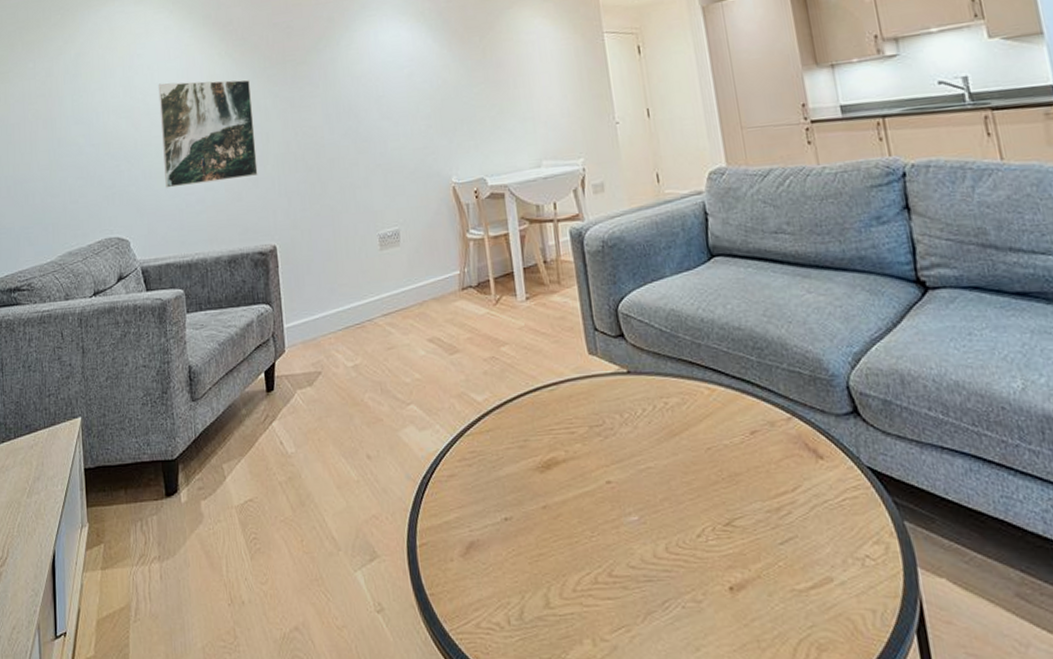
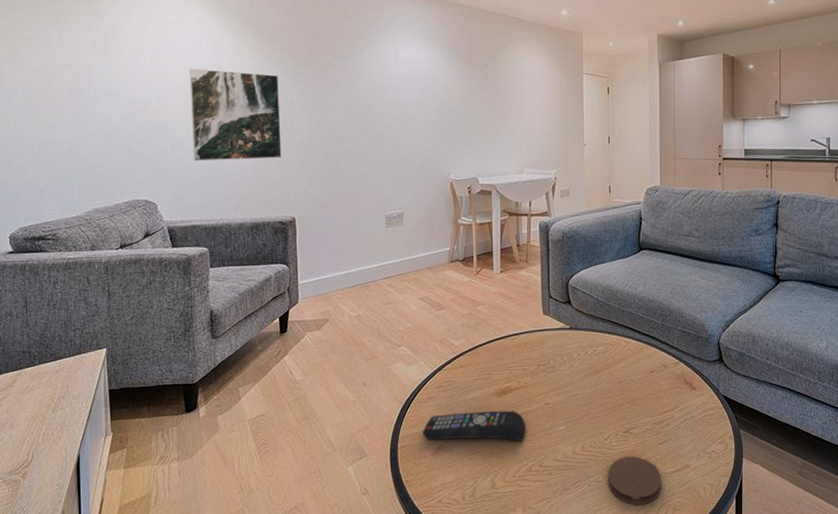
remote control: none [446,492,584,538] -> present [422,410,526,441]
coaster: none [708,562,795,640] -> present [608,456,662,505]

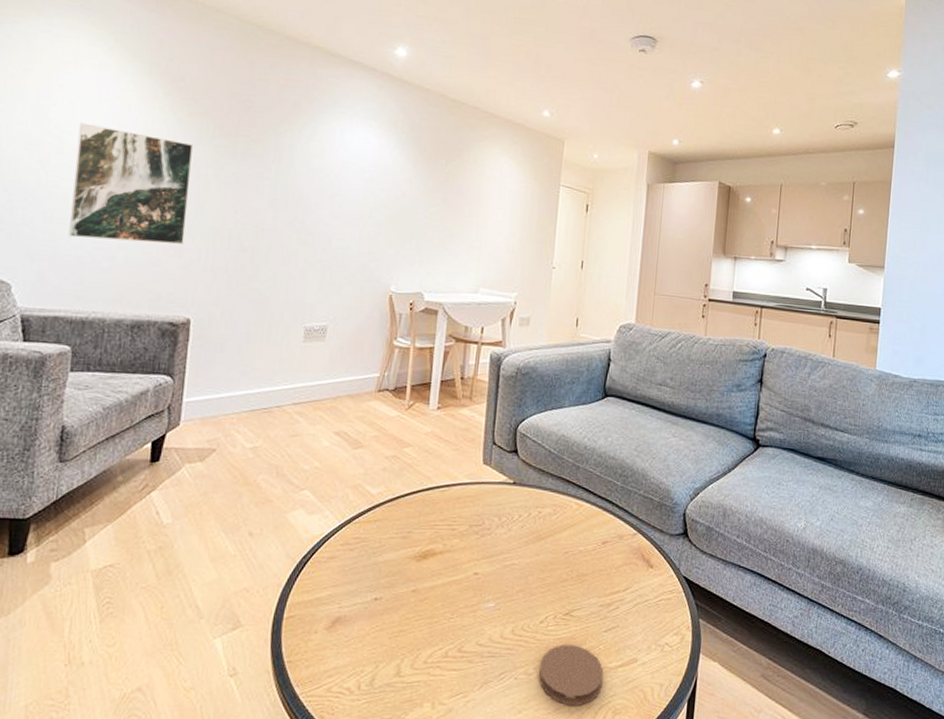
remote control: present [422,410,526,441] -> none [316,578,447,618]

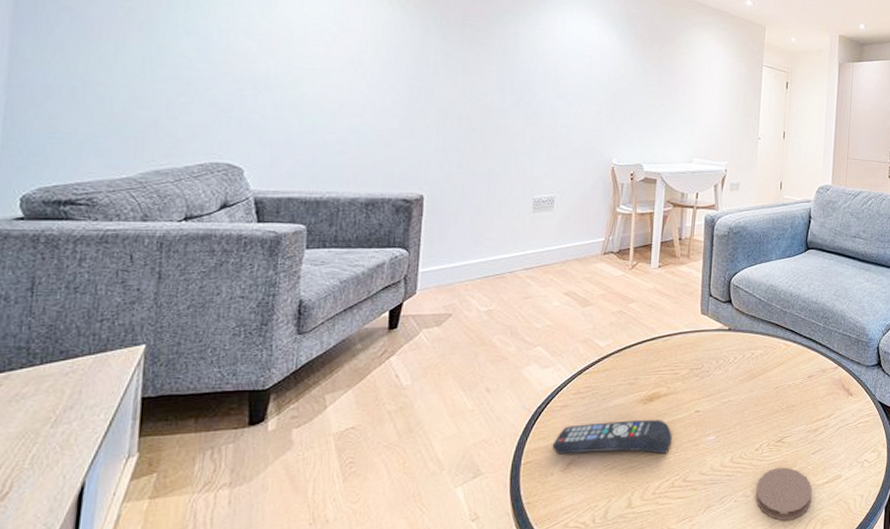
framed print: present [68,122,194,245] -> none [300,14,422,127]
remote control: none [316,578,447,618] -> present [552,419,672,455]

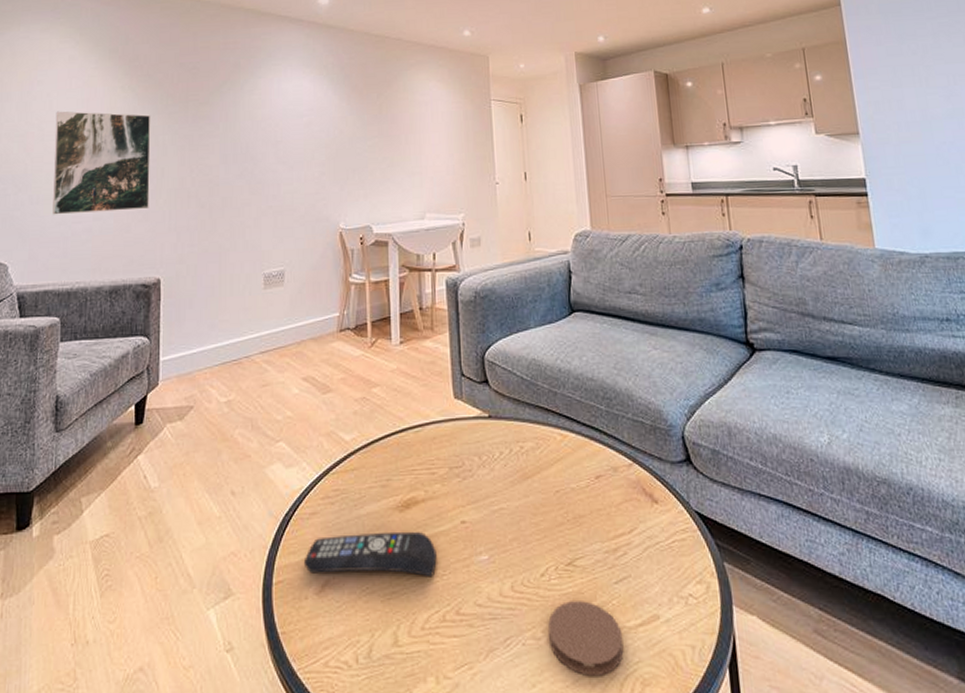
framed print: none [300,14,422,127] -> present [52,111,151,215]

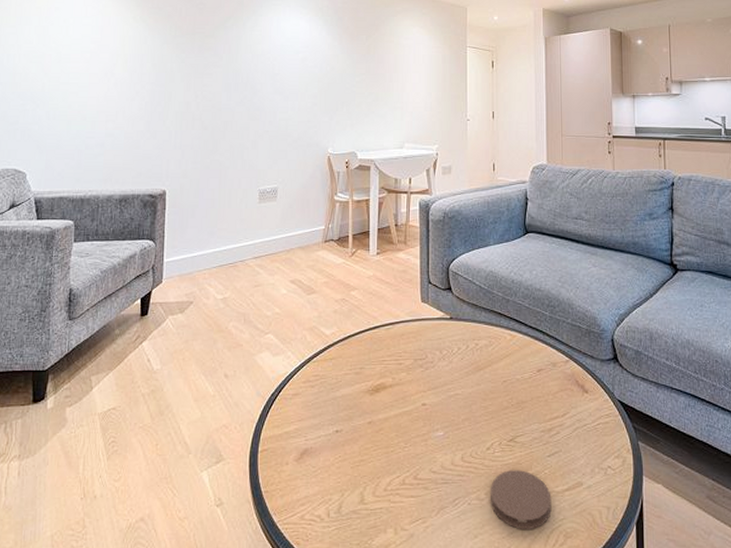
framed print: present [52,111,151,215] -> none [68,36,161,130]
remote control: present [303,531,437,576] -> none [286,411,400,448]

